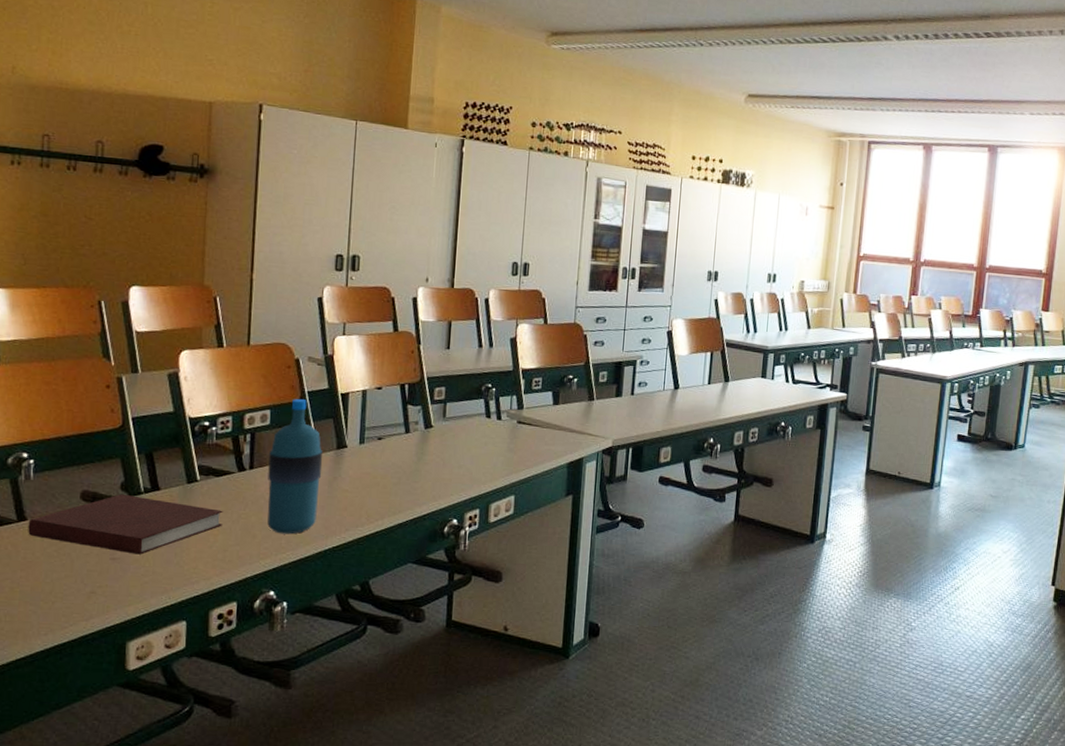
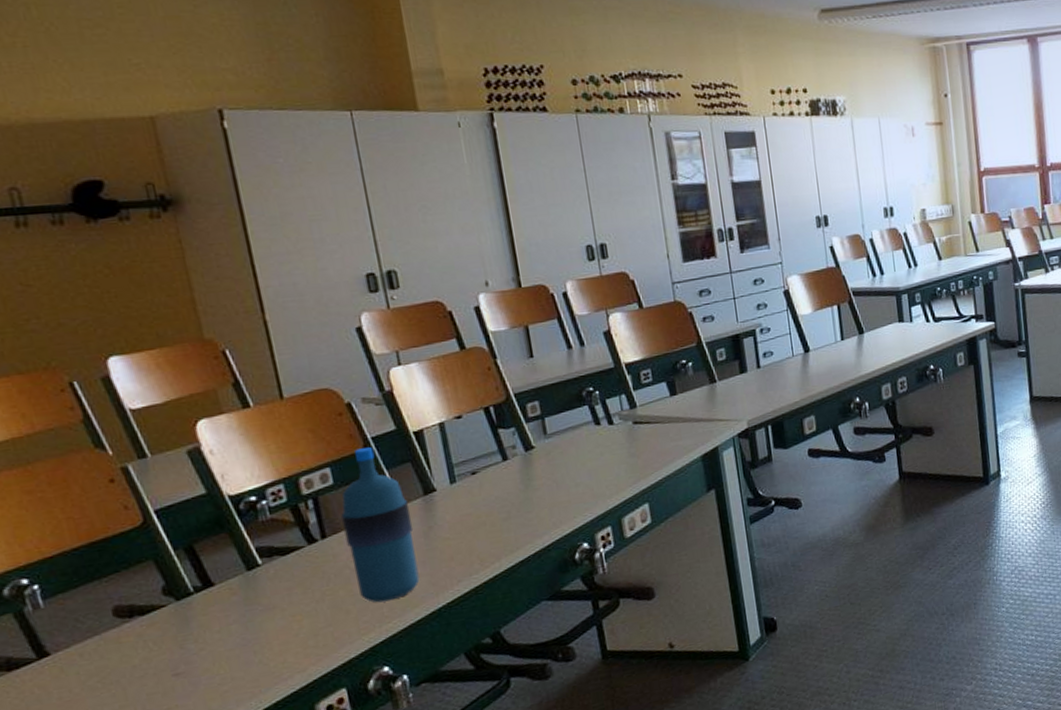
notebook: present [28,494,223,555] -> none [52,591,305,672]

